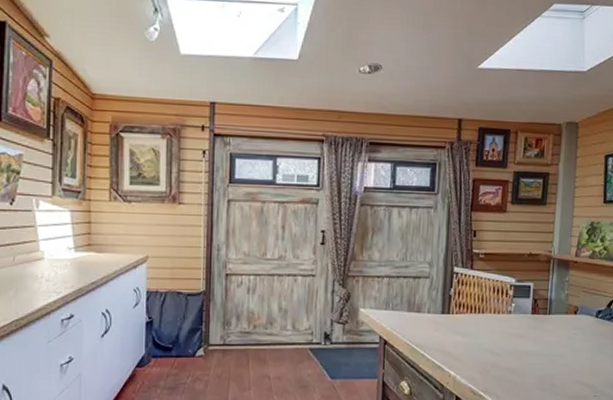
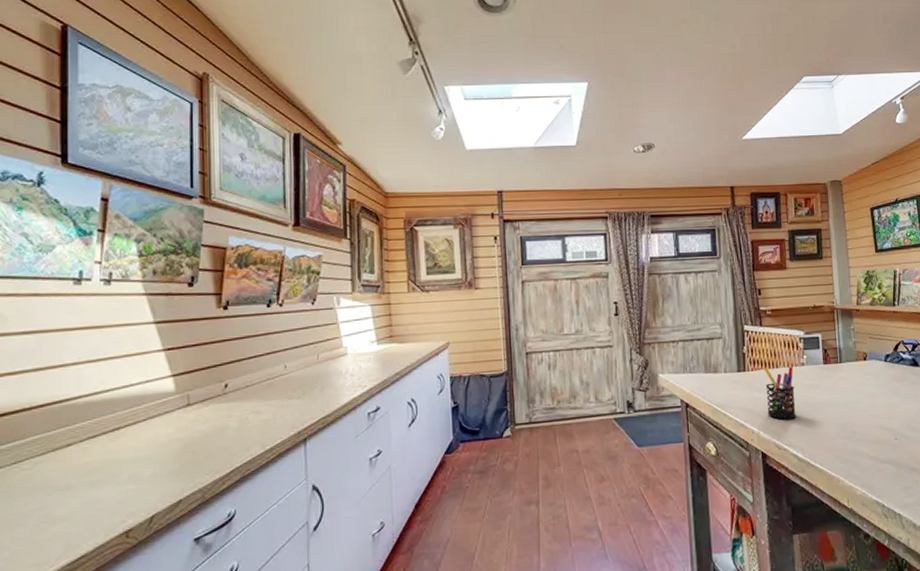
pen holder: none [467,312,499,366] -> present [764,366,796,420]

